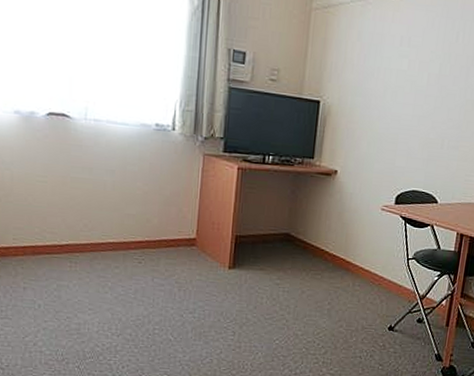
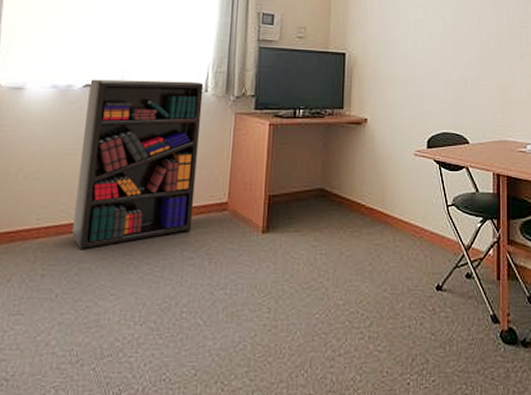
bookshelf: none [49,107,171,269] -> present [72,79,204,249]

